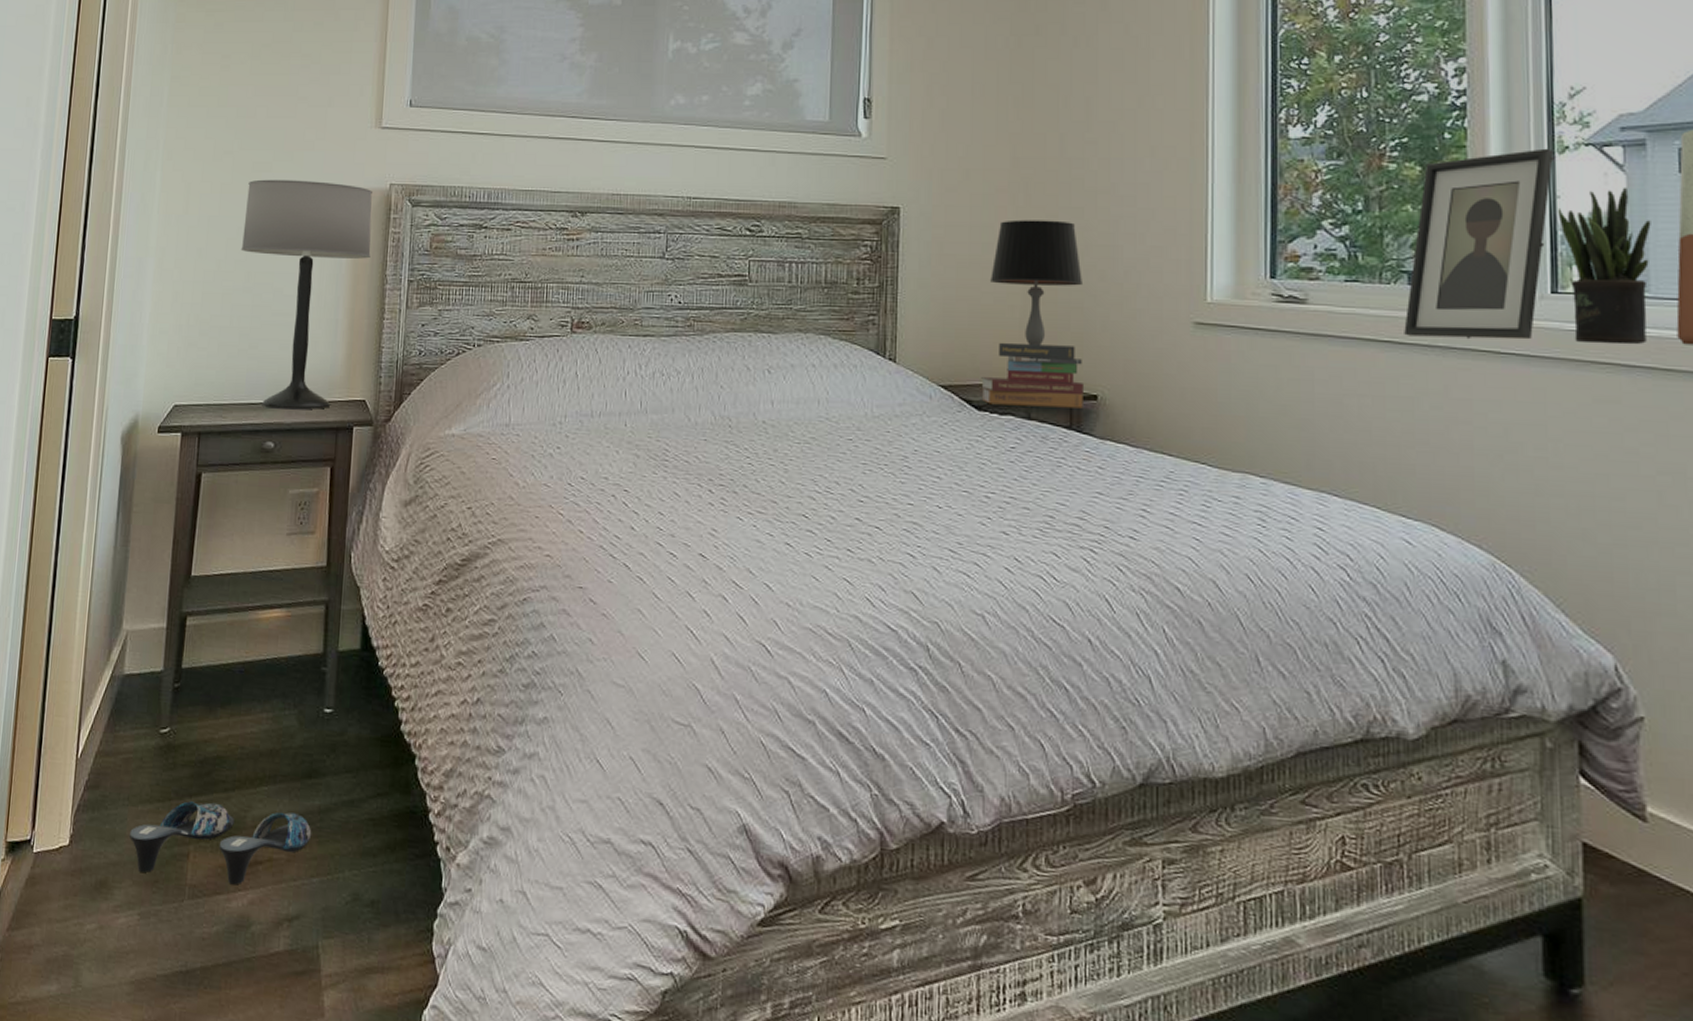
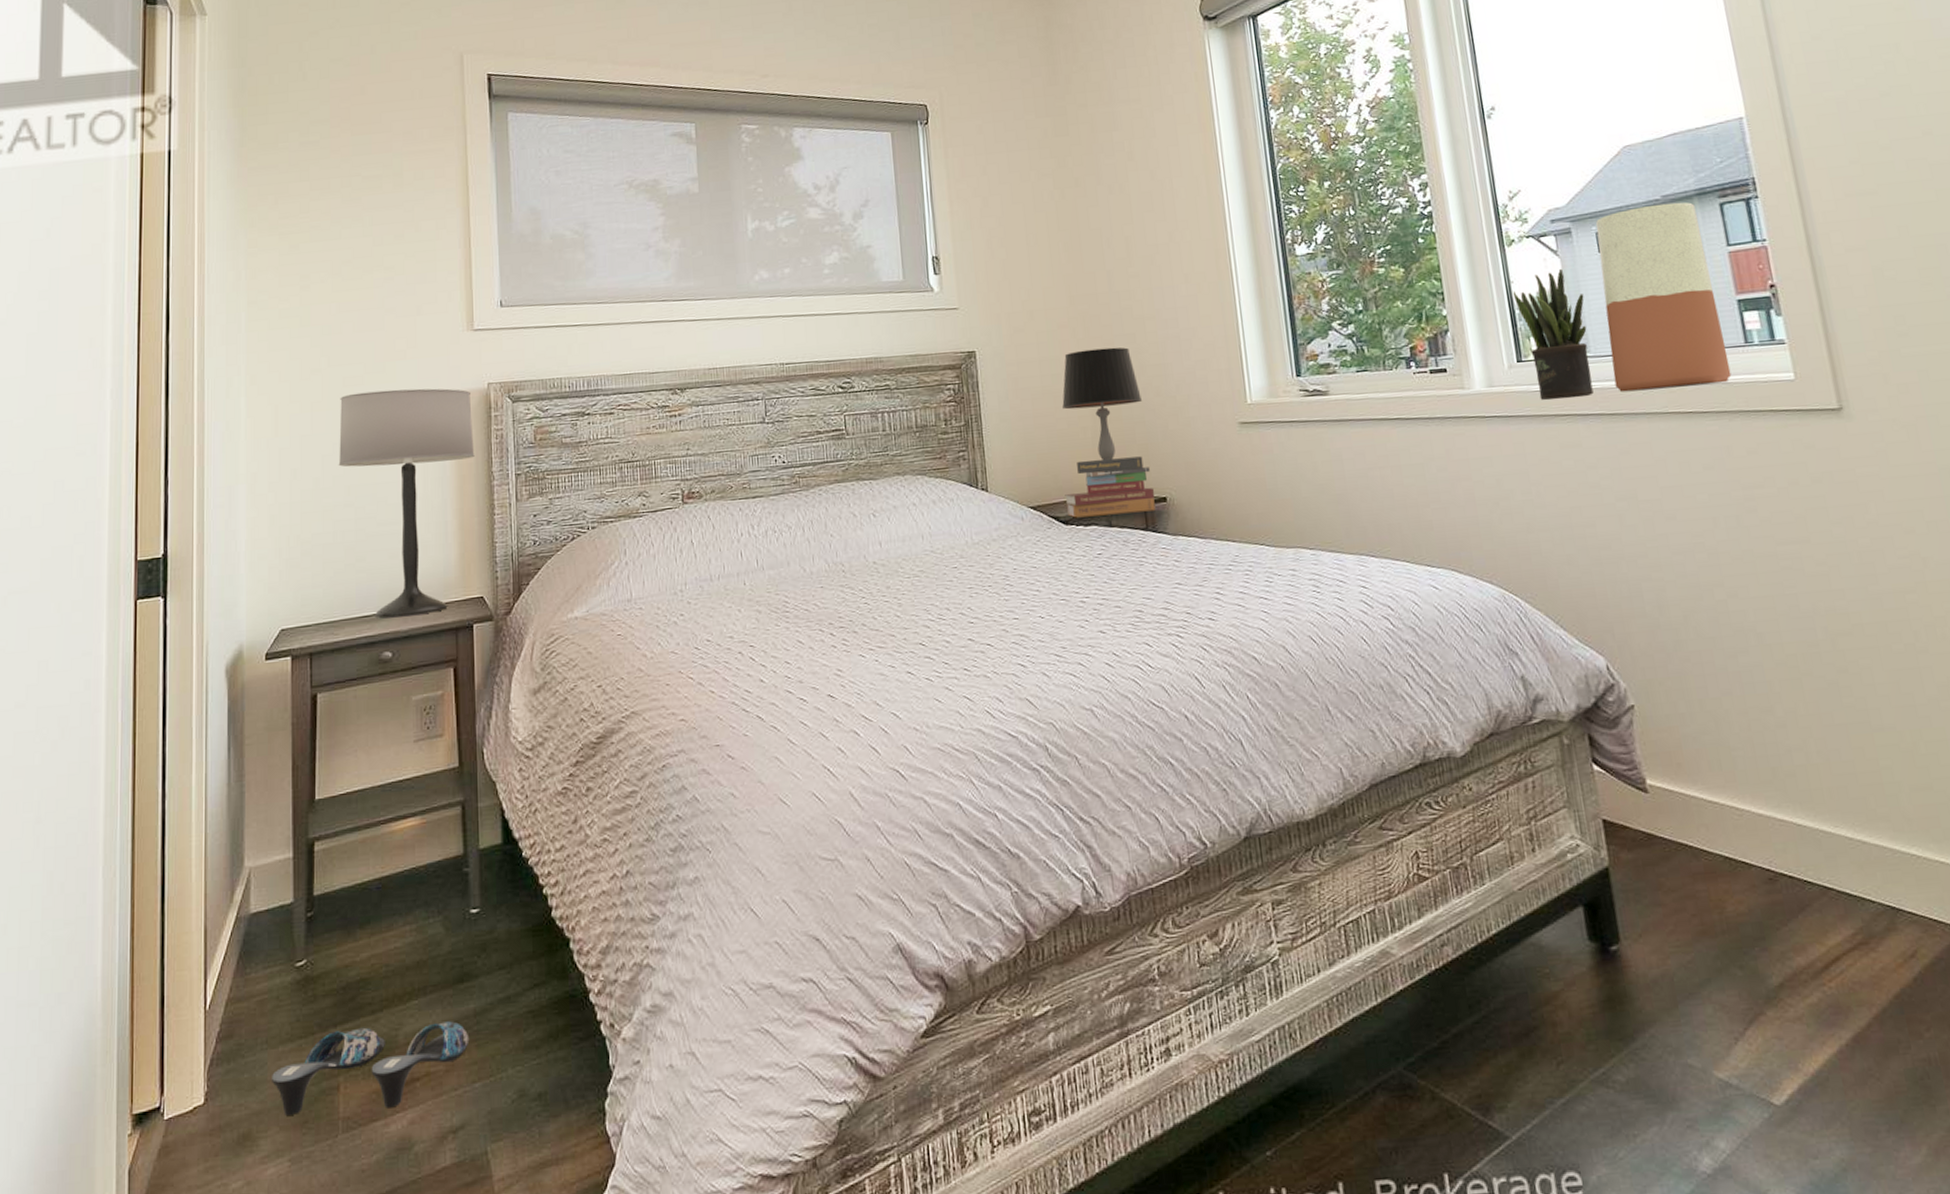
picture frame: present [1404,148,1555,340] -> none [1407,243,1508,412]

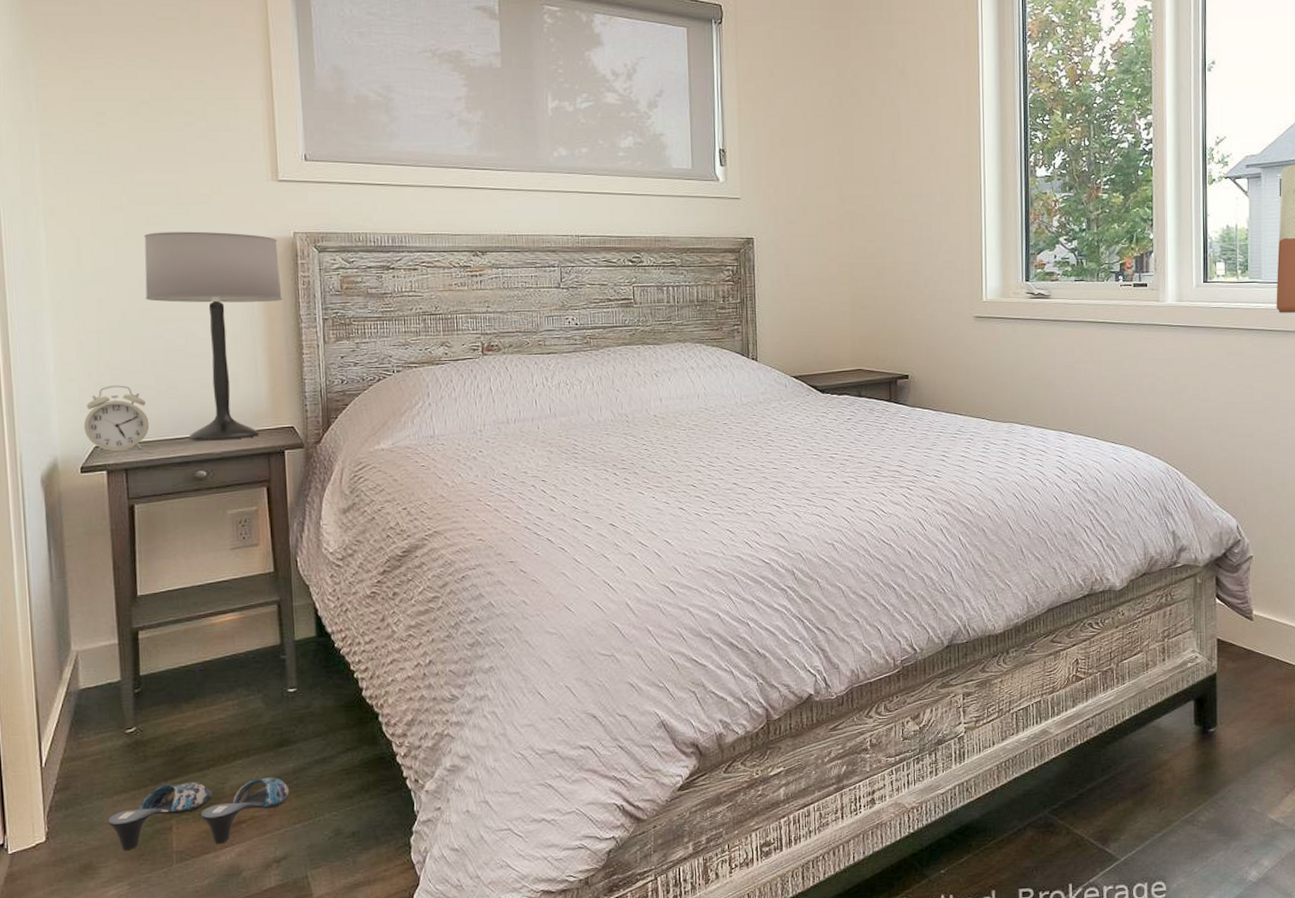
alarm clock: none [271,560,336,638] -> present [83,385,150,454]
table lamp: present [1062,347,1142,461] -> none [826,244,895,342]
books: present [1065,456,1156,518] -> none [823,339,899,388]
potted plant: present [1512,268,1594,401] -> none [1208,207,1263,316]

